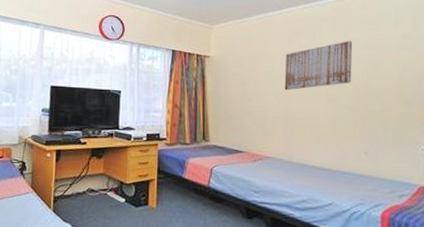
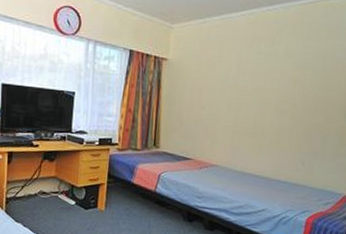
wall art: present [284,40,353,91] -> none [237,48,310,100]

